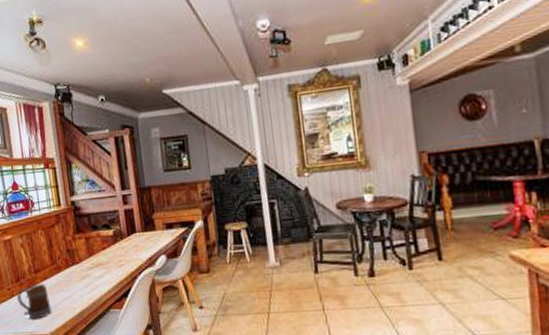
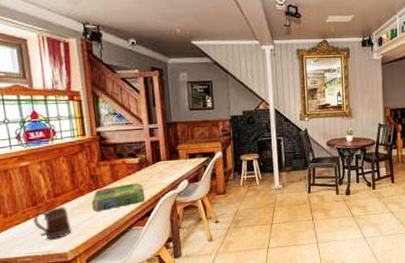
board game: none [69,258,122,290] -> present [92,183,146,211]

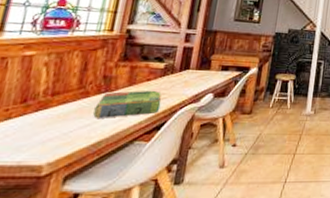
beer mug: present [32,207,72,240] -> none [13,108,63,147]

